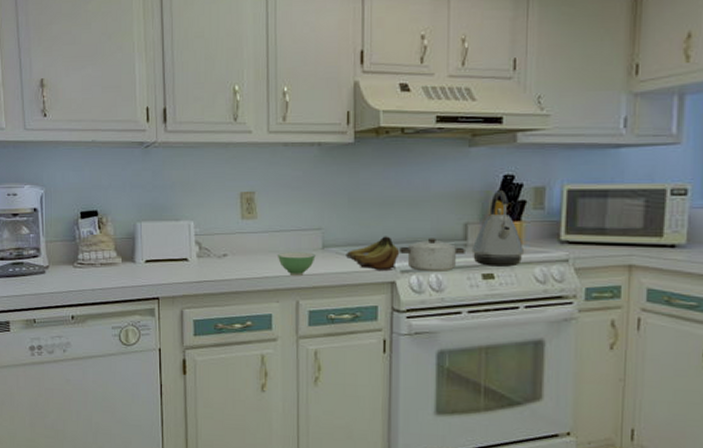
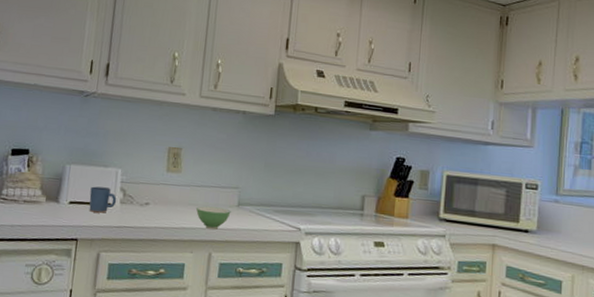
mug: none [165,242,193,269] -> present [89,186,117,213]
fruit: present [346,236,400,272] -> none [258,200,306,233]
cooking pot: present [398,238,465,273] -> none [304,205,361,238]
kettle: present [471,189,524,267] -> none [366,169,410,238]

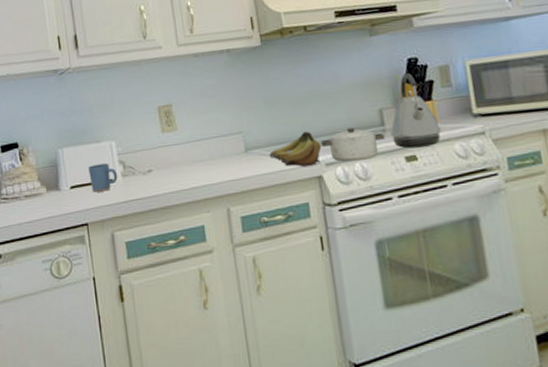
bowl: present [195,206,231,231] -> none [201,157,240,184]
fruit: none [258,200,306,233] -> present [269,131,322,168]
cooking pot: none [304,205,361,238] -> present [320,127,385,162]
kettle: none [366,169,410,238] -> present [390,72,441,149]

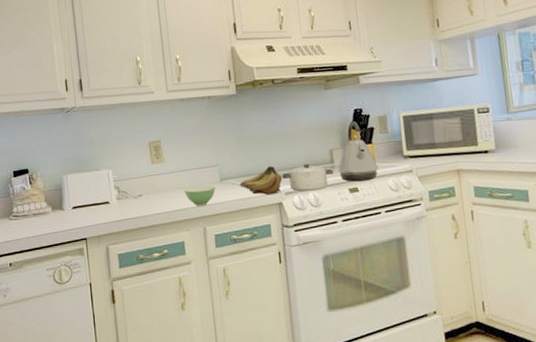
mug: present [88,163,118,193] -> none [88,188,114,212]
bowl: none [201,157,240,184] -> present [183,185,216,208]

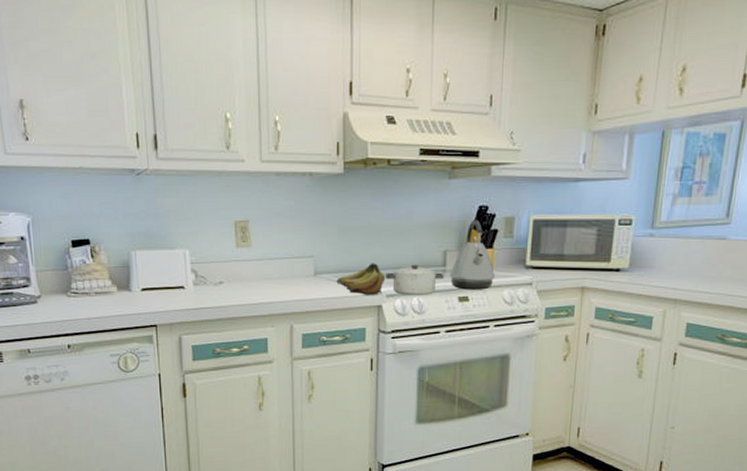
bowl: present [183,185,216,208] -> none [271,279,308,303]

